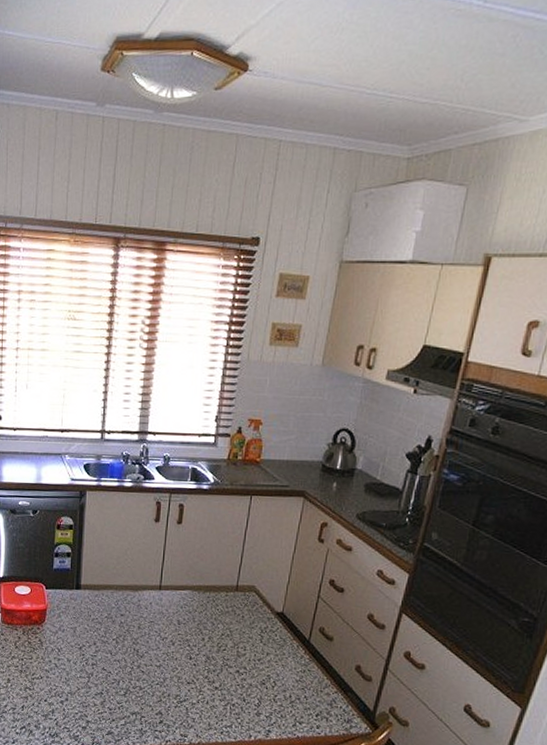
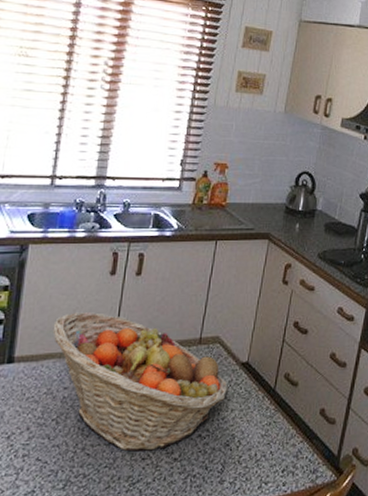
fruit basket: none [109,552,264,678] -> present [52,312,228,452]

